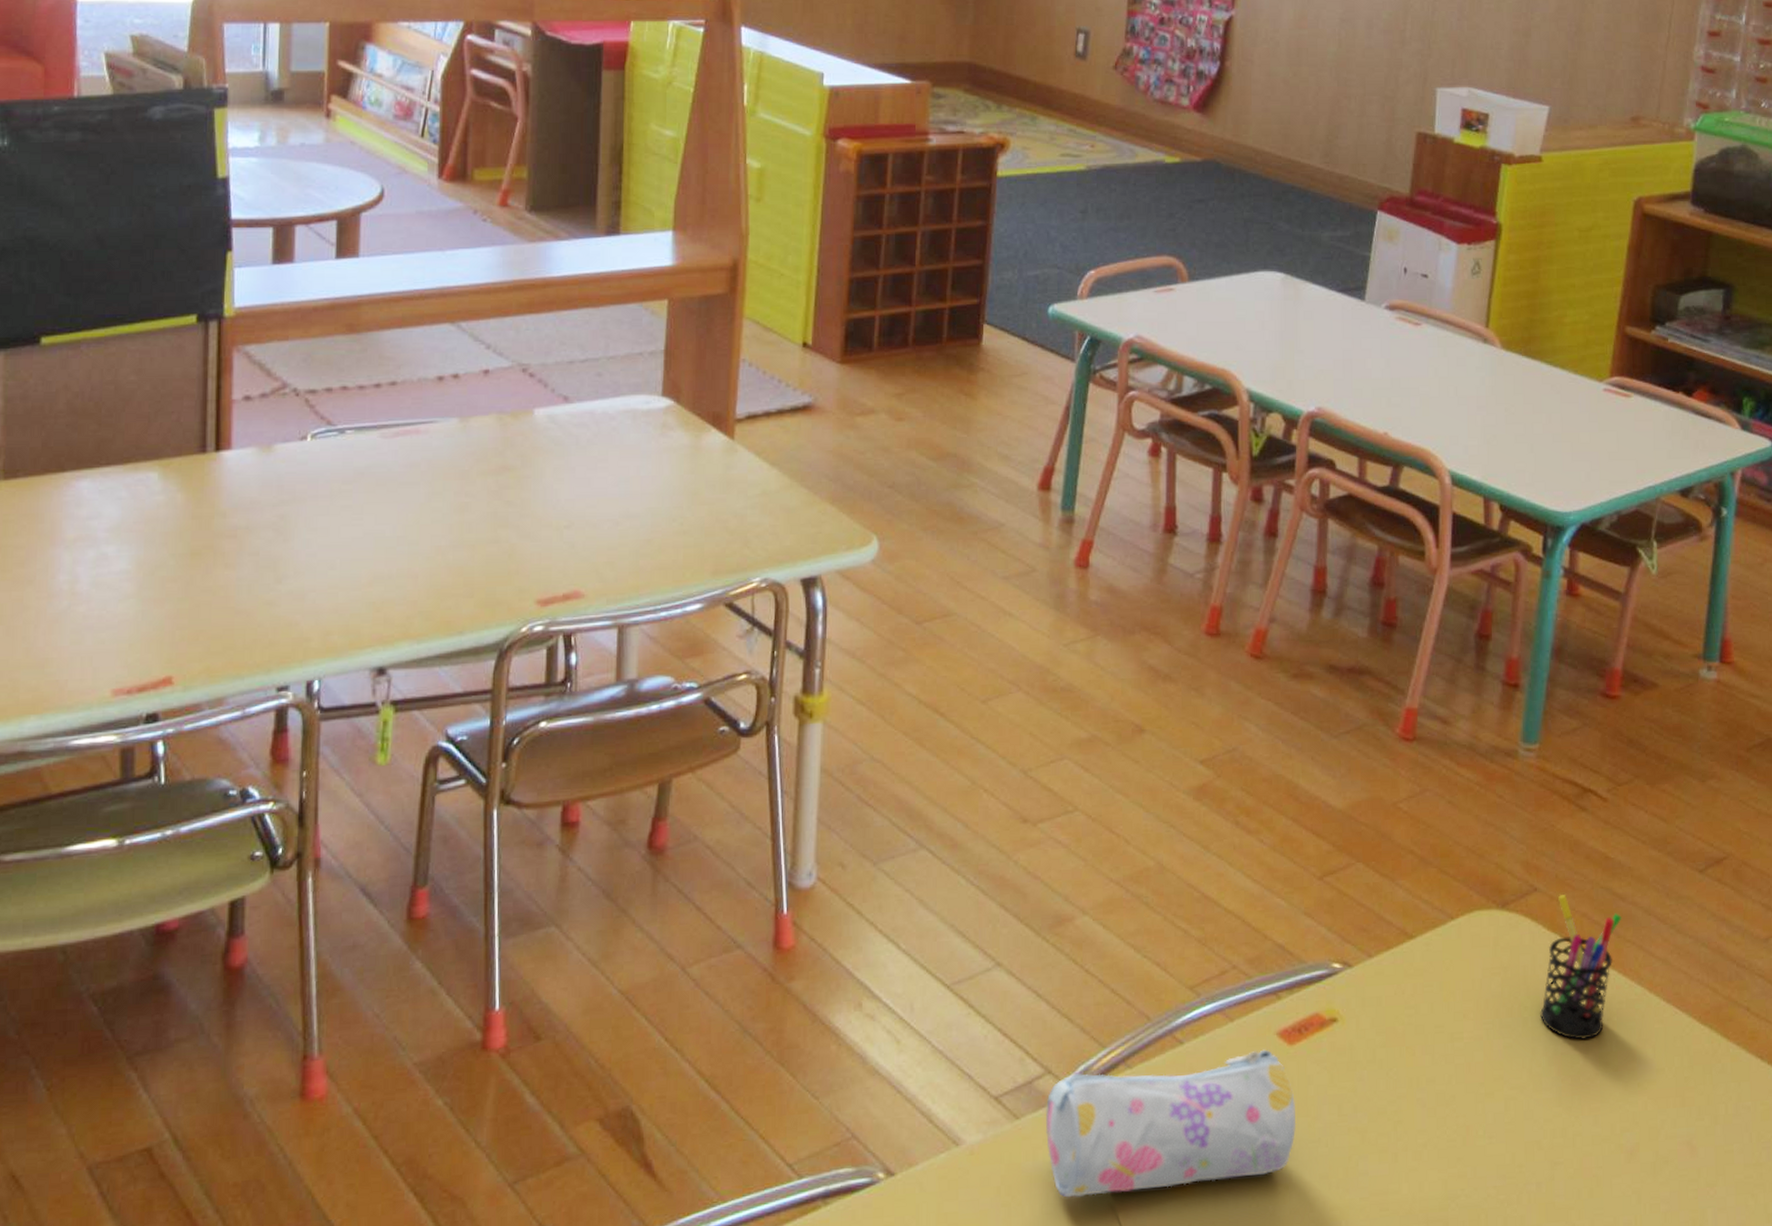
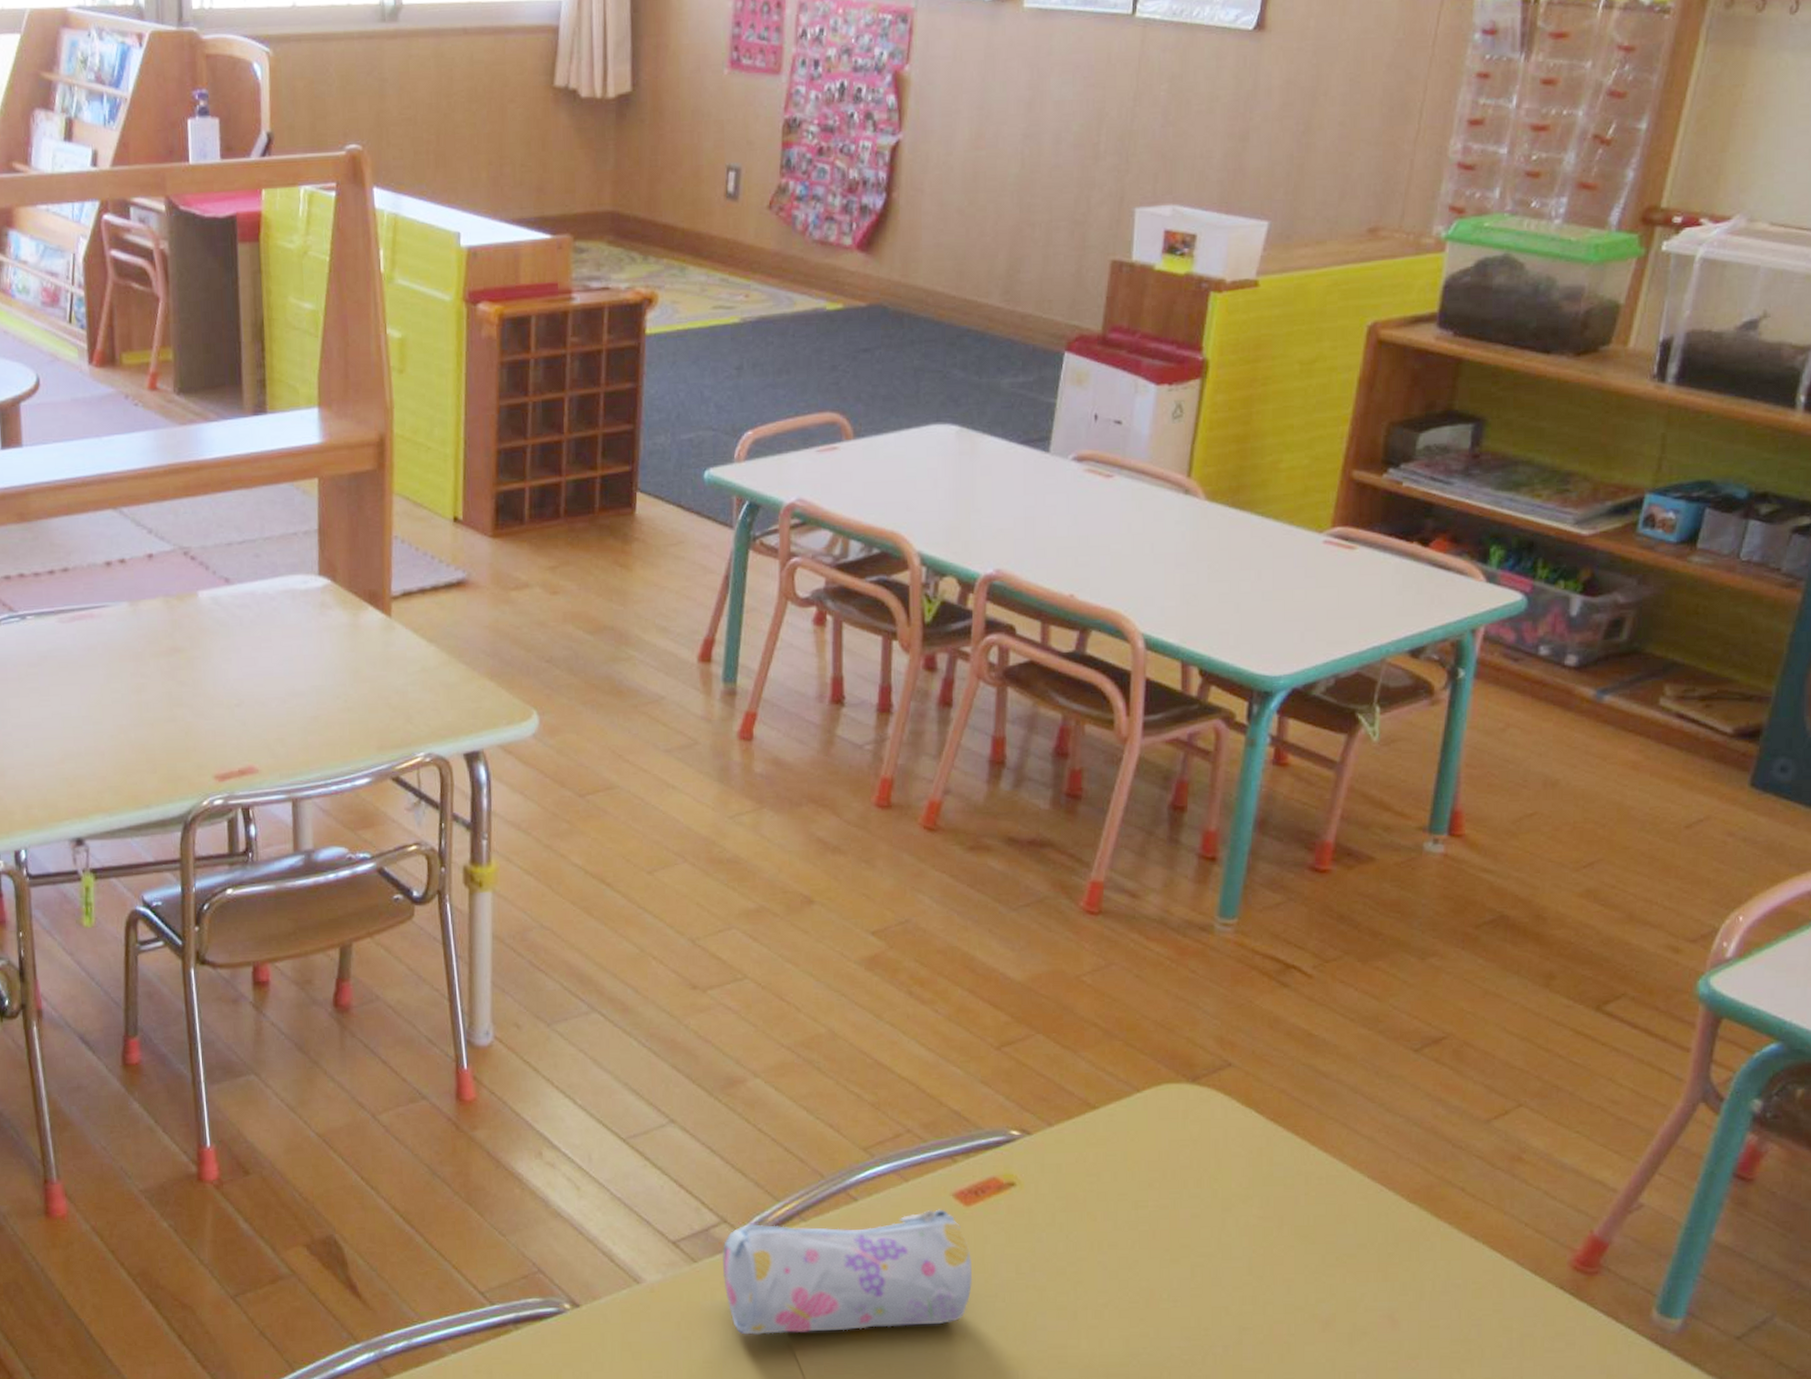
pen holder: present [1539,895,1623,1040] -> none [1230,1071,1326,1213]

